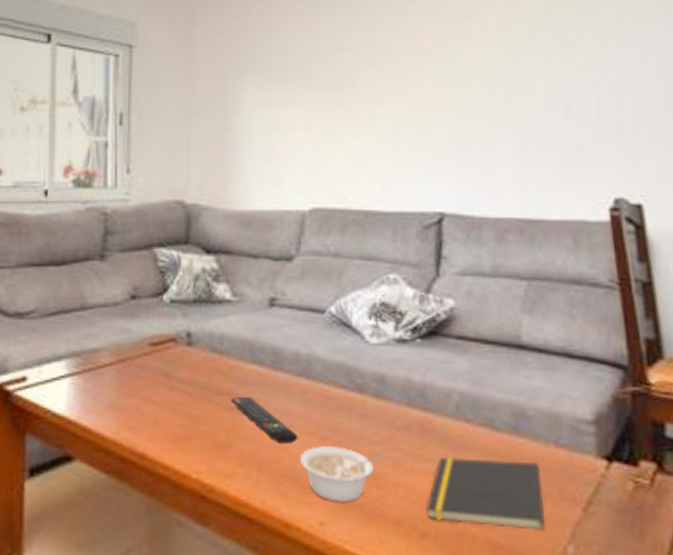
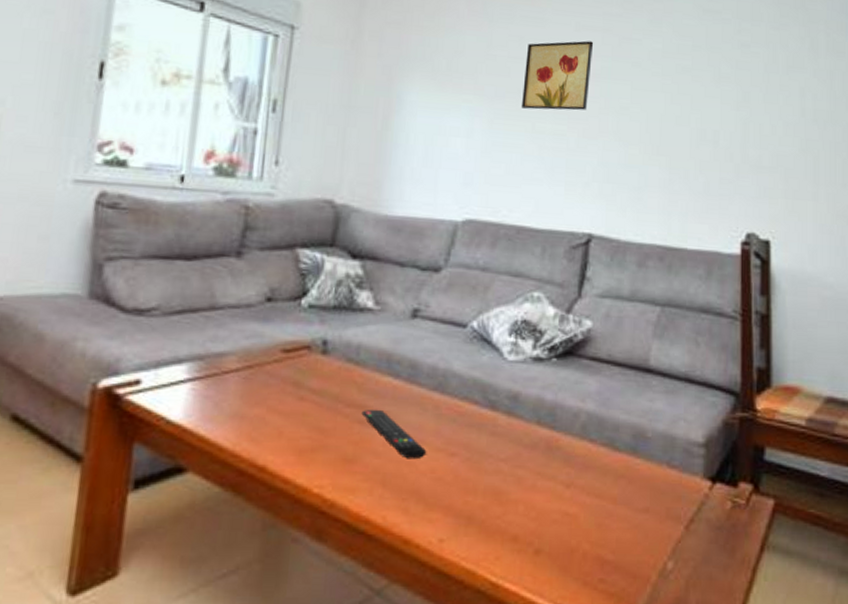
legume: present [299,445,385,503] -> none [425,461,510,520]
wall art: none [355,23,424,96] -> present [521,40,594,111]
notepad: present [427,456,545,531] -> none [544,475,651,547]

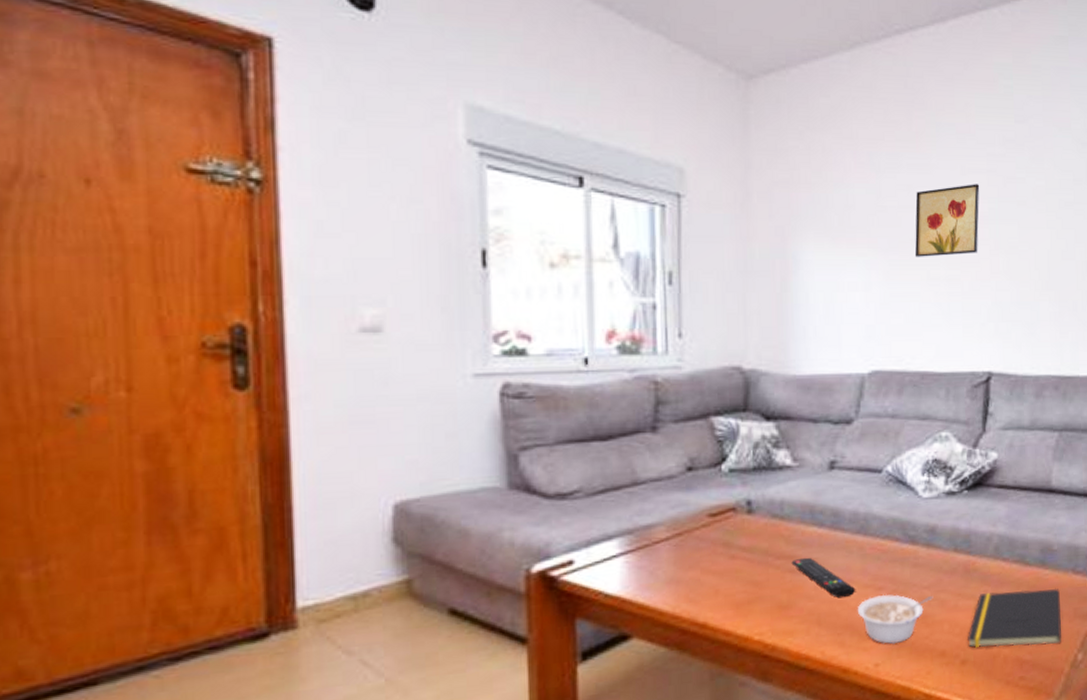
legume: none [425,461,510,520] -> present [857,594,933,645]
notepad: none [544,475,651,547] -> present [968,588,1061,649]

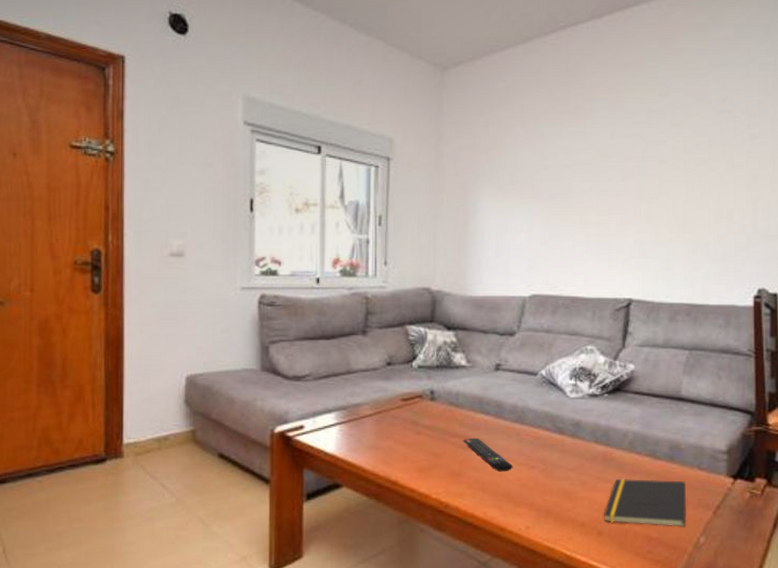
legume: present [857,594,933,645] -> none [513,472,576,513]
wall art: present [914,184,980,257] -> none [570,146,627,205]

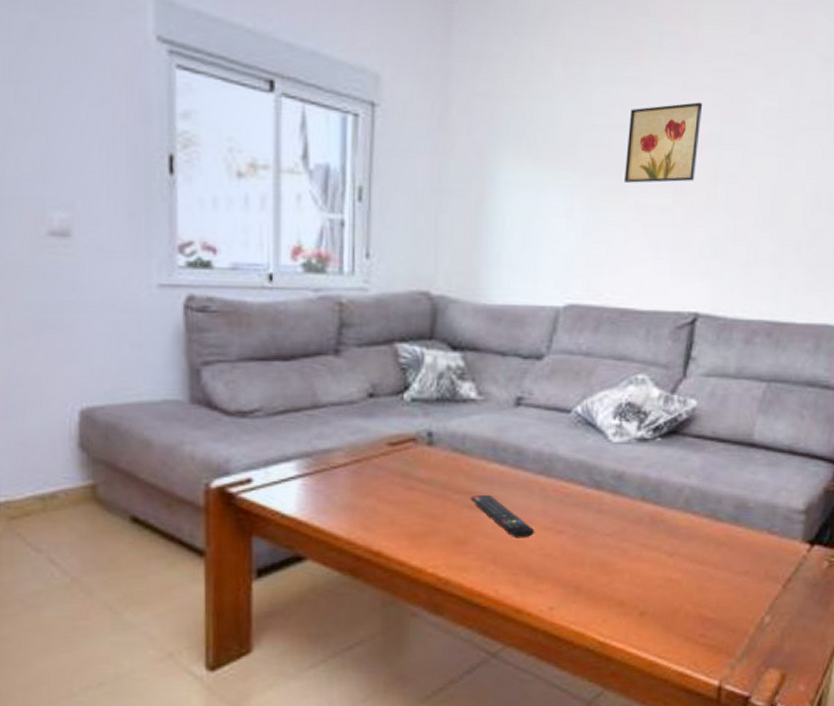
wall art: none [570,146,627,205] -> present [623,102,703,183]
notepad: present [604,478,686,527] -> none [648,545,752,605]

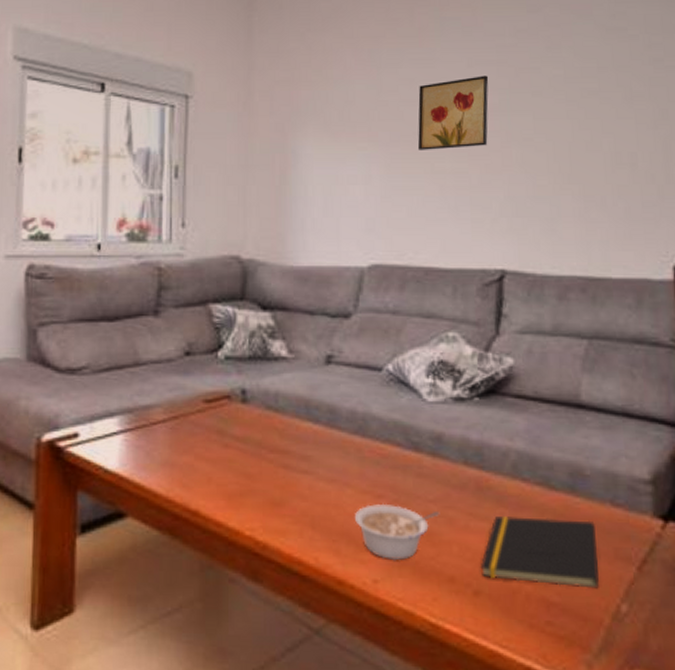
remote control: present [470,494,535,538] -> none [285,453,353,502]
legume: none [534,538,616,590] -> present [354,503,440,561]
notepad: none [648,545,752,605] -> present [481,515,599,589]

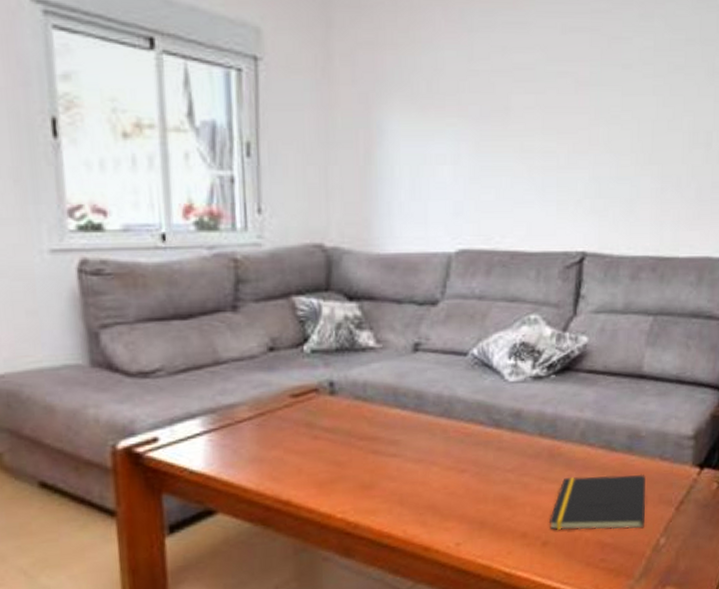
legume: present [354,503,440,561] -> none [439,476,517,525]
wall art: present [417,76,489,150] -> none [508,44,582,127]

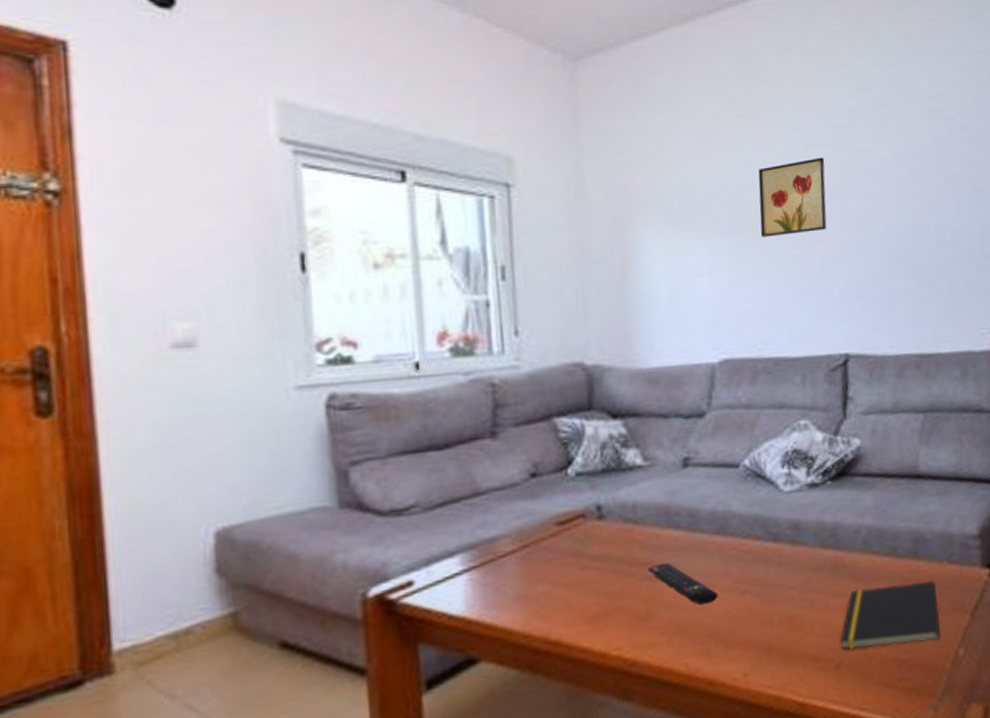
remote control: none [374,439,439,480] -> present [647,562,719,605]
wall art: none [508,44,582,127] -> present [758,157,827,237]

